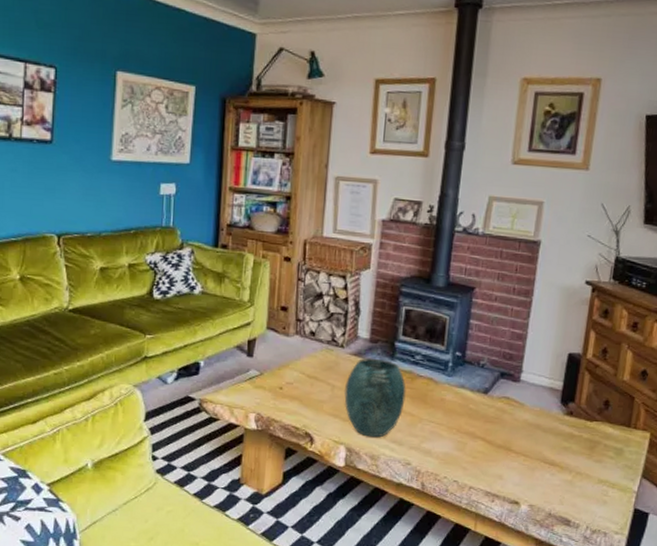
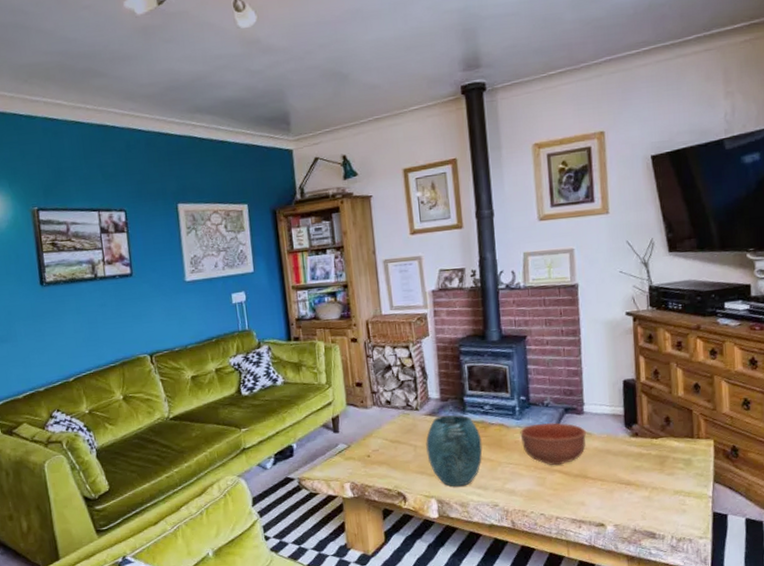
bowl: none [448,384,519,433] -> present [520,422,586,466]

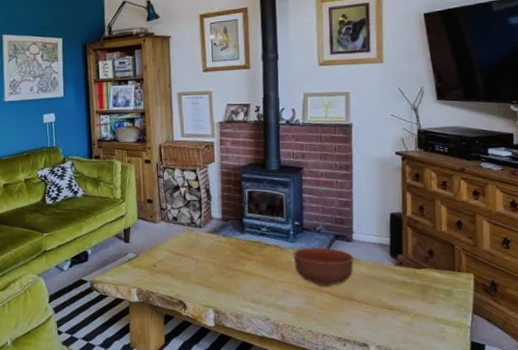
vase: present [426,415,483,487] -> none [207,234,258,300]

